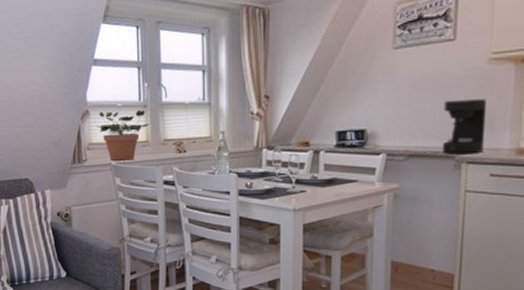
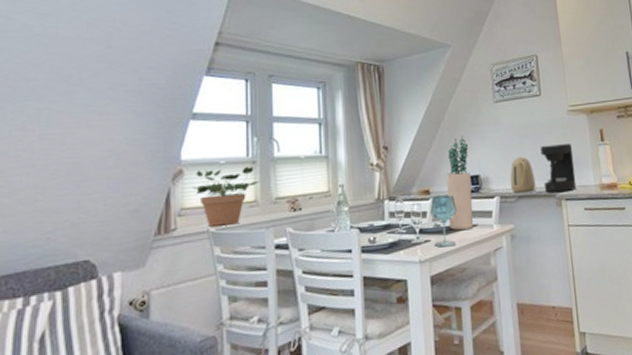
wine glass: none [308,148,337,199] -> present [430,195,457,248]
vase: none [327,85,357,185] -> present [446,134,474,231]
kettle: none [400,111,433,150] -> present [510,156,536,192]

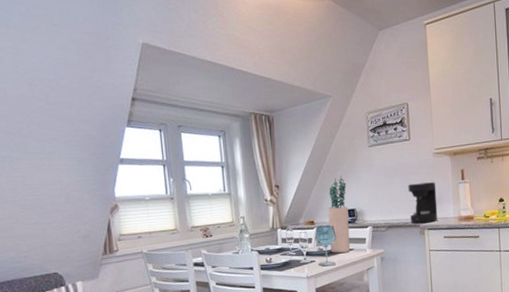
potted plant: present [193,166,259,227] -> none [127,201,177,249]
kettle: present [510,156,536,192] -> none [381,193,403,223]

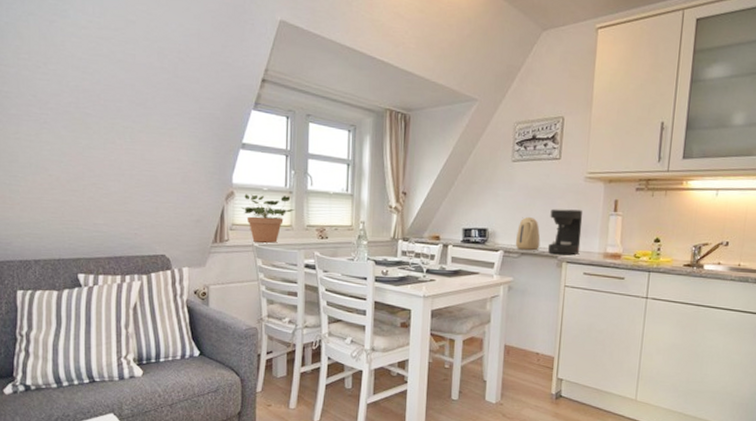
potted plant: none [127,201,177,249] -> present [241,194,294,243]
wine glass: present [314,225,337,267] -> none [437,242,462,288]
vase: present [327,174,350,254] -> none [453,189,481,276]
kettle: none [381,193,403,223] -> present [515,216,541,250]

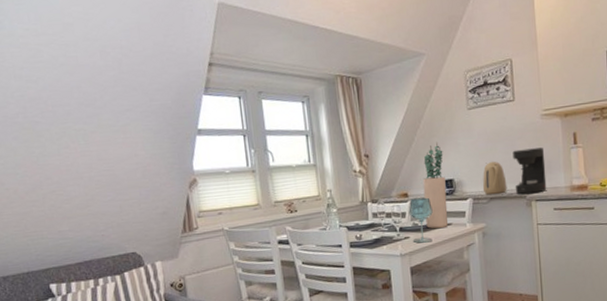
potted plant: present [241,194,294,243] -> none [206,174,260,226]
wine glass: none [437,242,462,288] -> present [408,197,433,244]
vase: none [453,189,481,276] -> present [422,141,448,229]

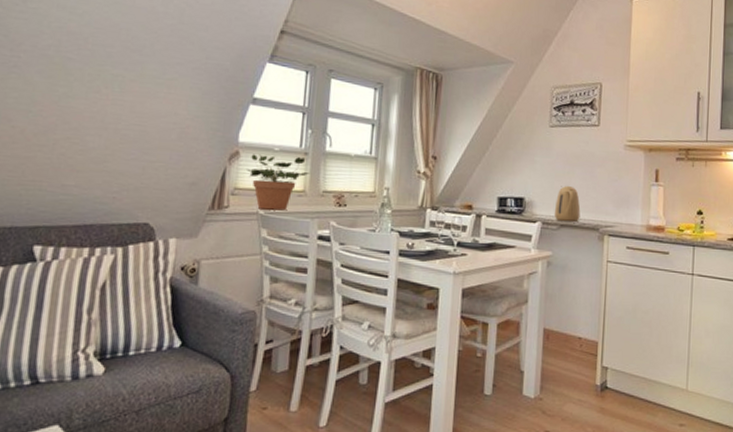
potted plant: none [206,174,260,226] -> present [247,154,309,211]
wine glass: present [408,197,433,244] -> none [469,212,497,264]
vase: present [422,141,448,229] -> none [487,154,518,250]
coffee maker: present [512,147,547,195] -> none [589,177,624,228]

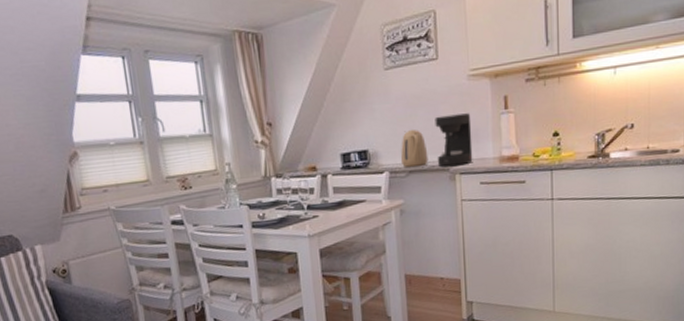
potted plant: present [247,154,309,211] -> none [89,146,149,205]
coffee maker: none [589,177,624,228] -> present [435,113,473,168]

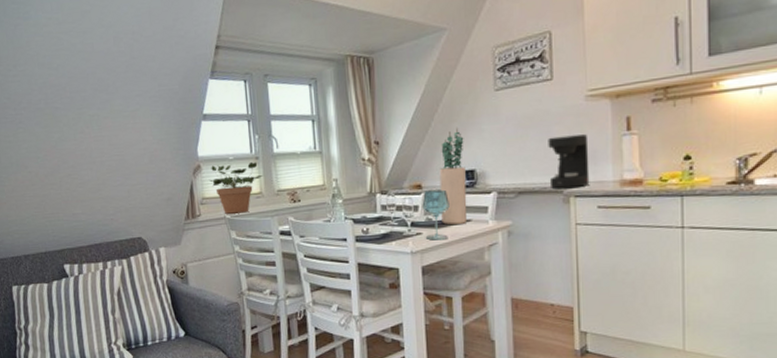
potted plant: none [89,146,149,205] -> present [209,161,263,214]
wine glass: none [317,171,345,223] -> present [422,189,450,241]
vase: none [333,107,362,207] -> present [439,127,468,226]
kettle: present [400,129,428,167] -> none [509,149,540,188]

